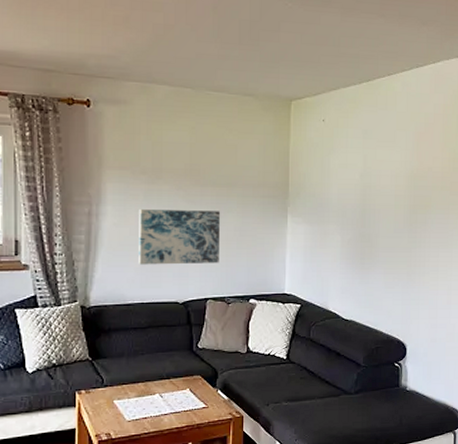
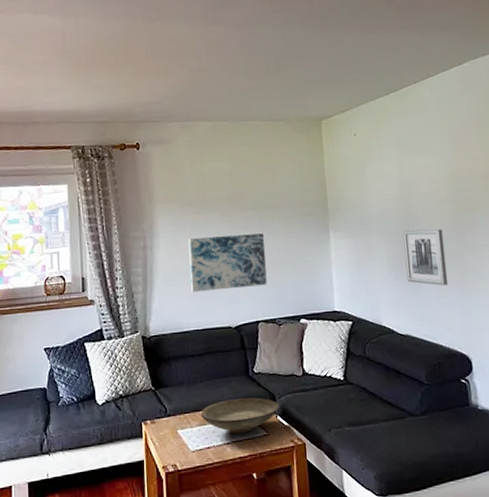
decorative bowl: none [140,372,221,406] -> present [201,397,279,434]
wall art: none [358,222,396,277] -> present [402,229,449,286]

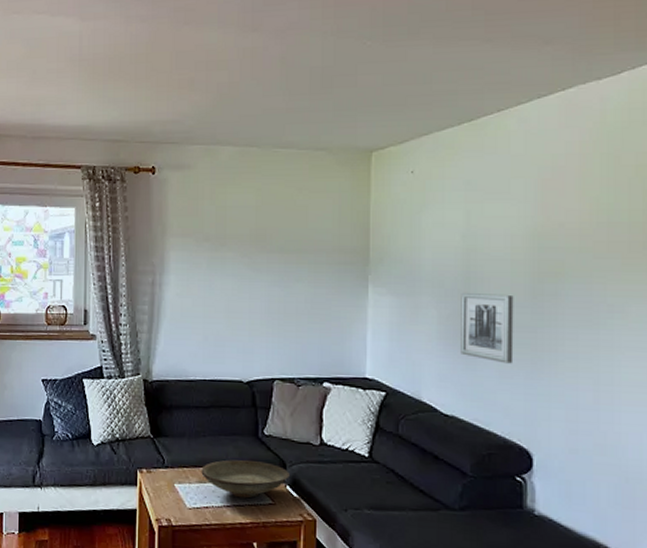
wall art: present [188,233,267,292] -> none [201,278,290,340]

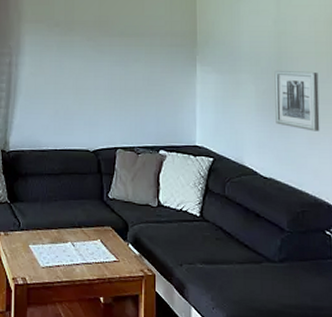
decorative bowl: present [201,459,290,499] -> none [53,221,131,257]

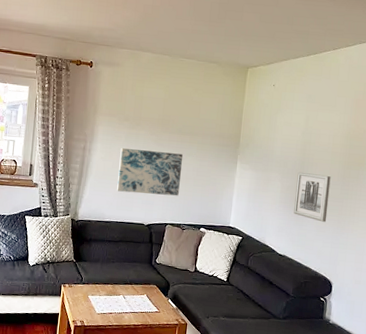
wall art: none [53,58,129,113] -> present [117,147,183,196]

